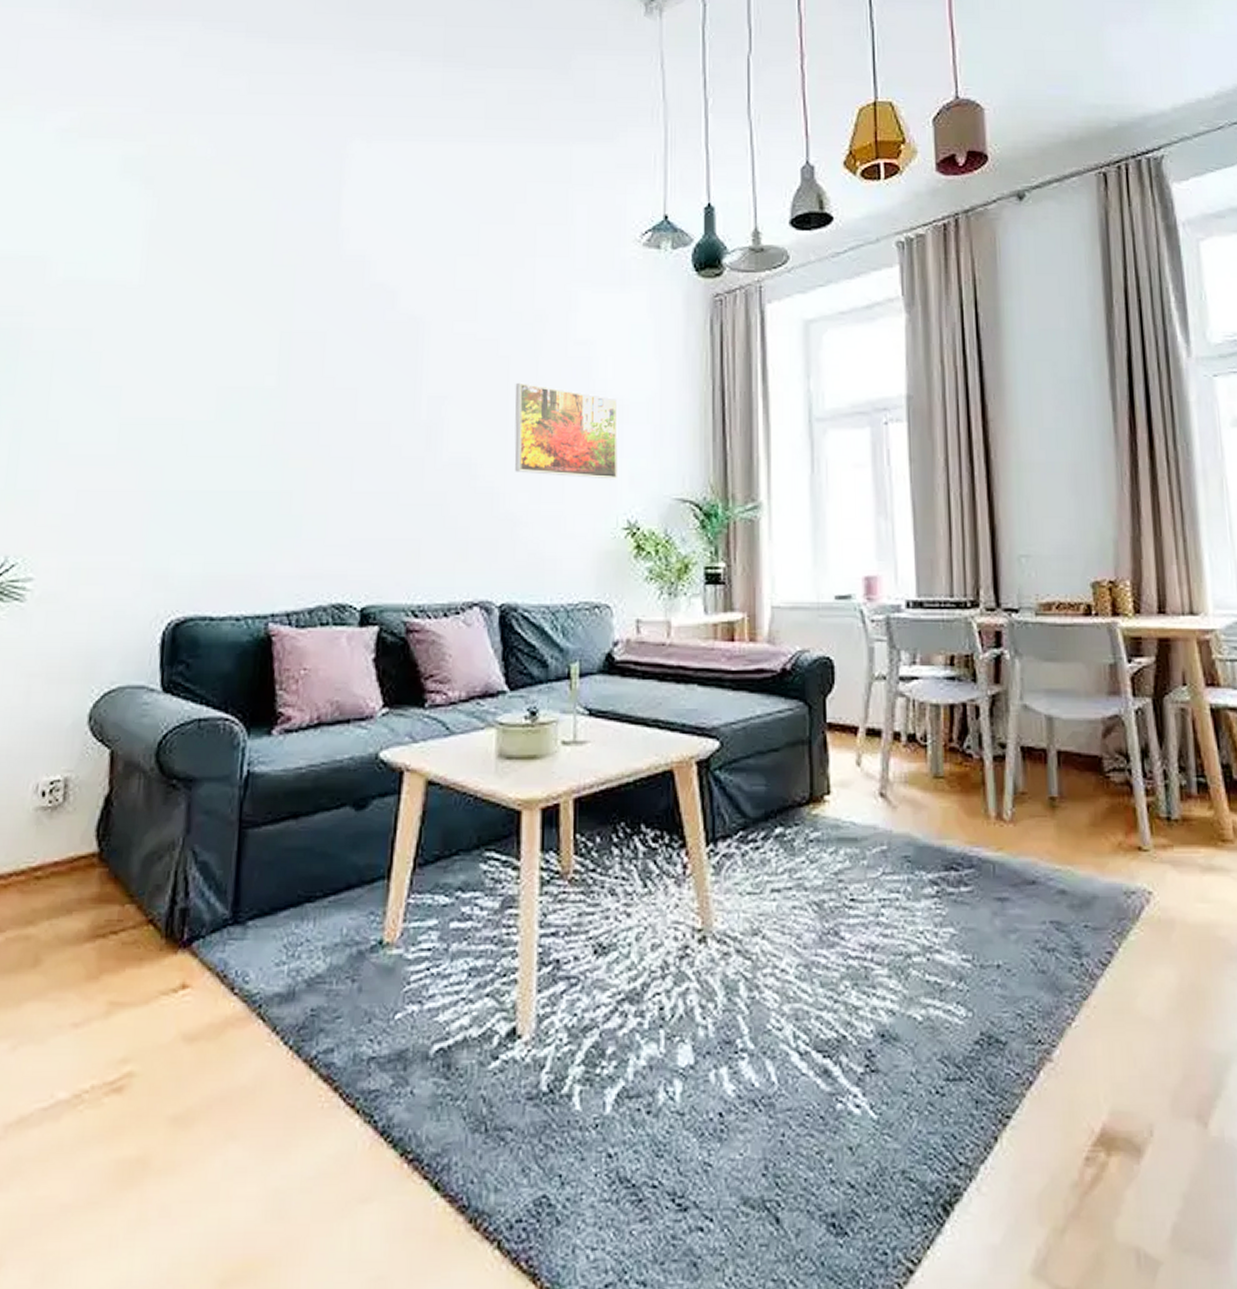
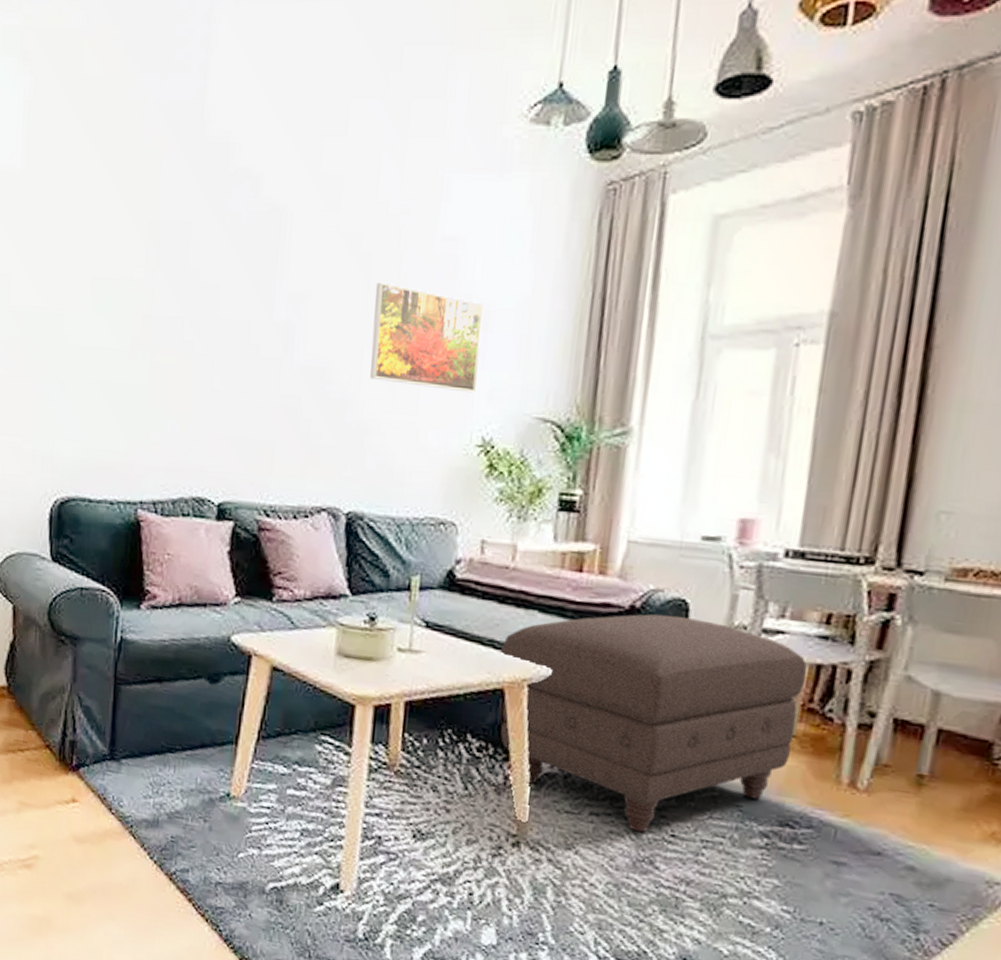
ottoman: none [666,673,944,902] -> present [501,614,807,833]

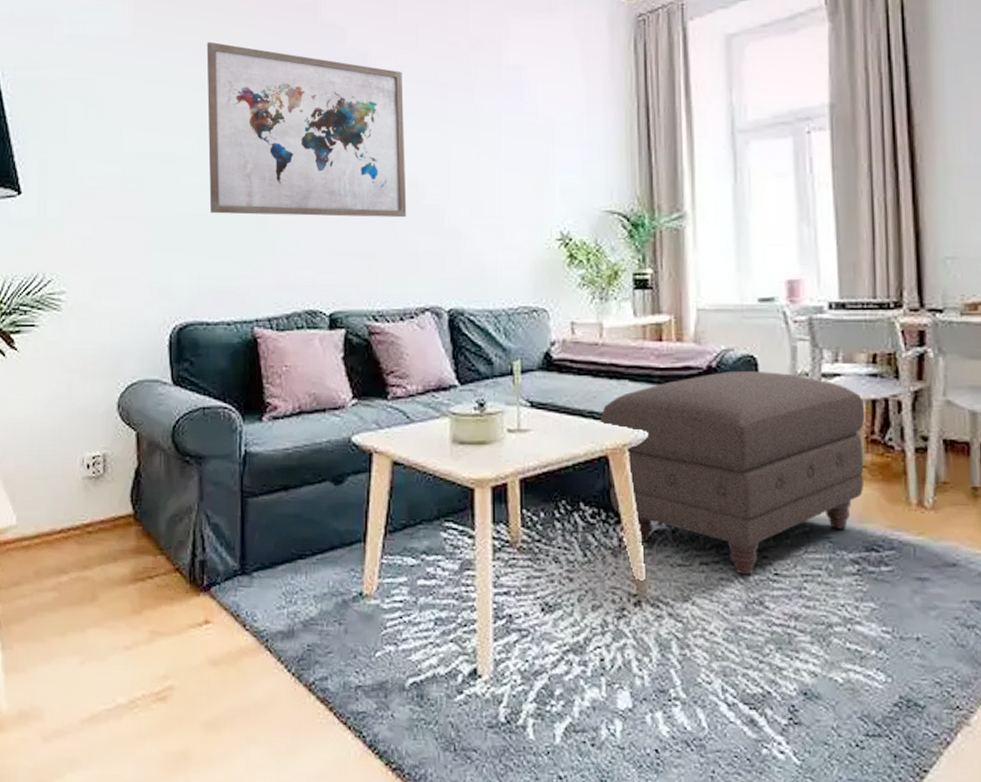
wall art: none [99,182,321,405] -> present [206,41,407,218]
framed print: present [370,282,483,393] -> none [454,108,551,195]

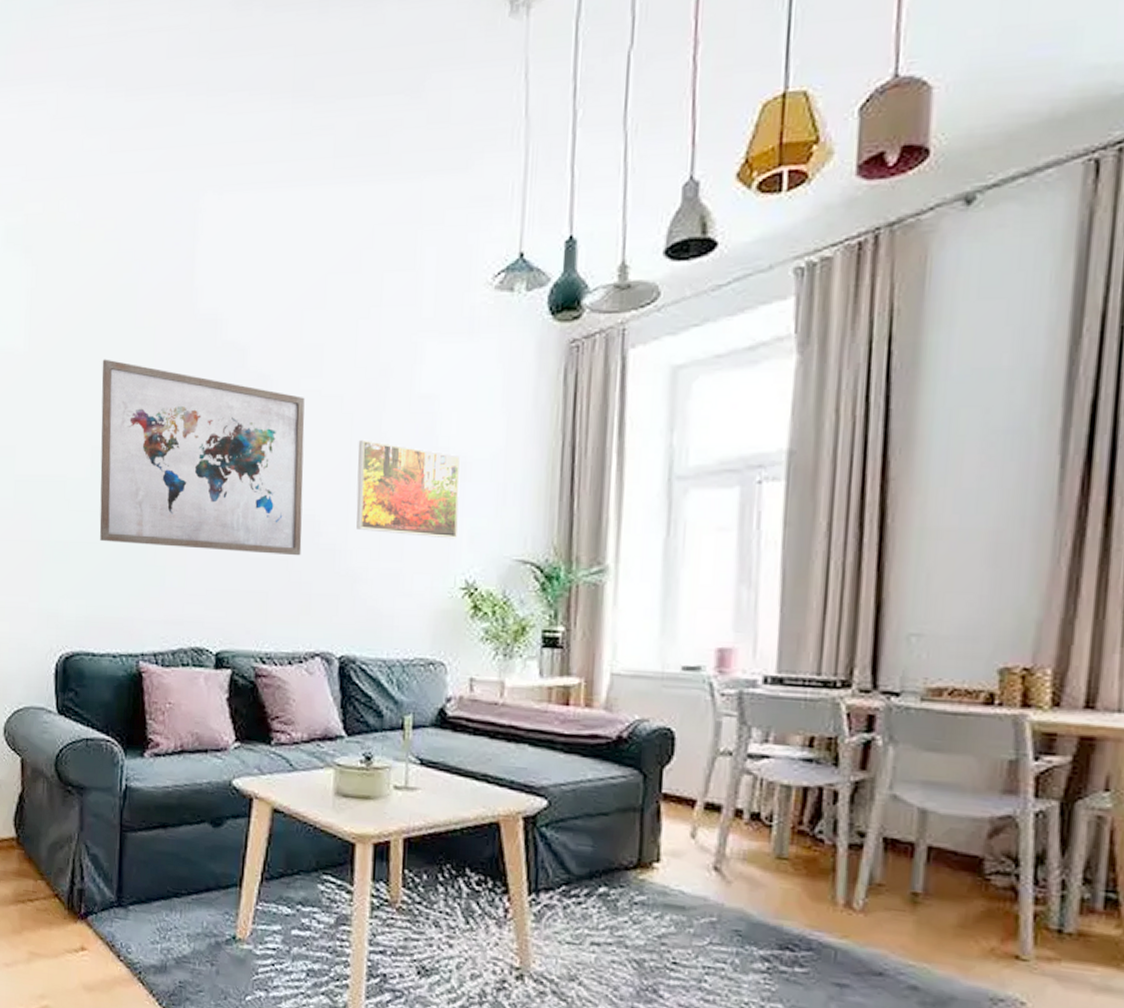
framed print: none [454,108,551,195] -> present [356,439,461,539]
ottoman: present [601,370,865,575] -> none [495,743,795,961]

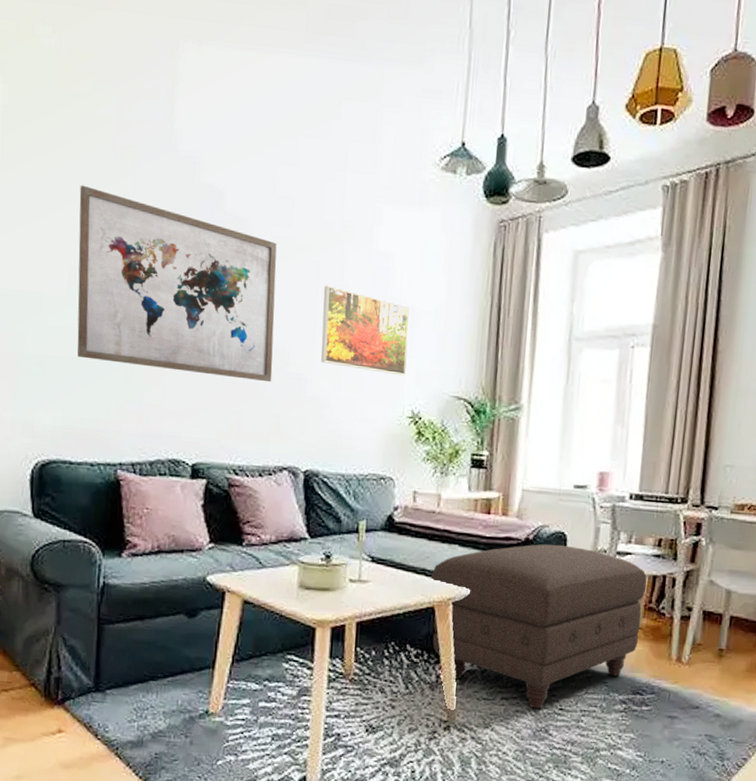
ottoman: none [495,743,795,961] -> present [431,544,647,709]

